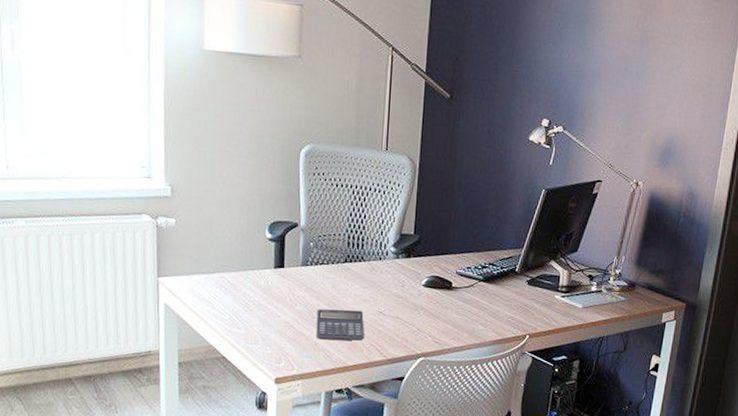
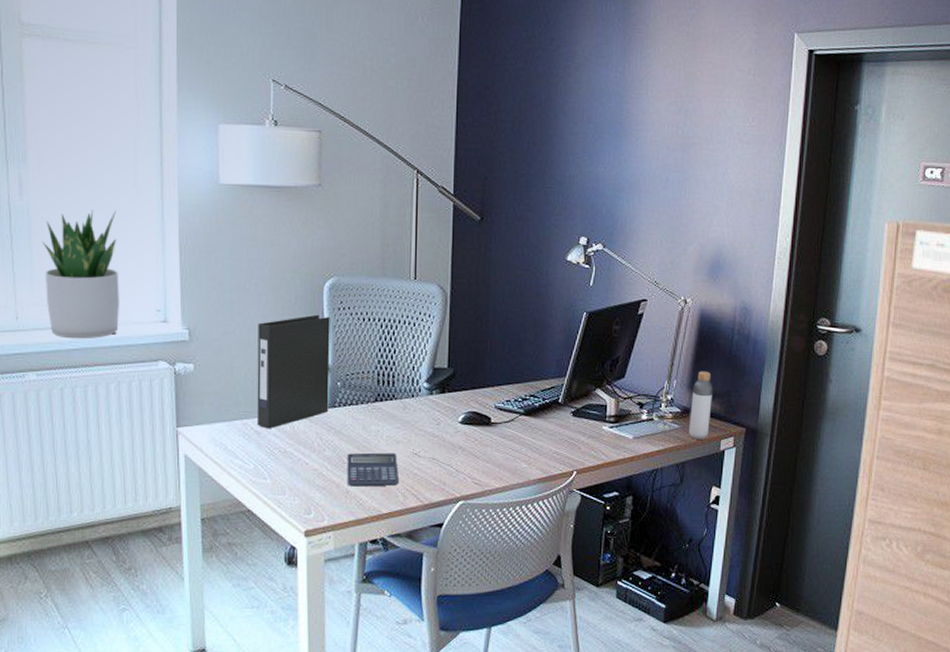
planter: none [32,68,106,191] -> present [42,210,119,340]
binder: none [233,178,305,283] -> present [257,314,330,429]
bottle: none [634,249,659,312] -> present [689,371,714,439]

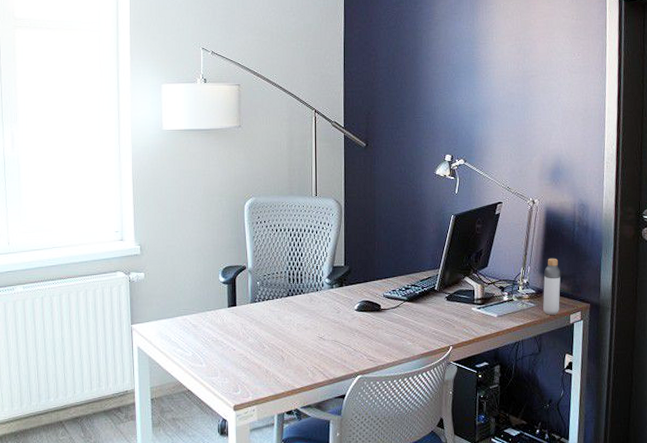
planter: present [42,210,119,340] -> none [28,155,87,258]
binder: present [257,314,330,429] -> none [194,228,251,323]
calculator: present [347,452,399,487] -> none [266,337,308,367]

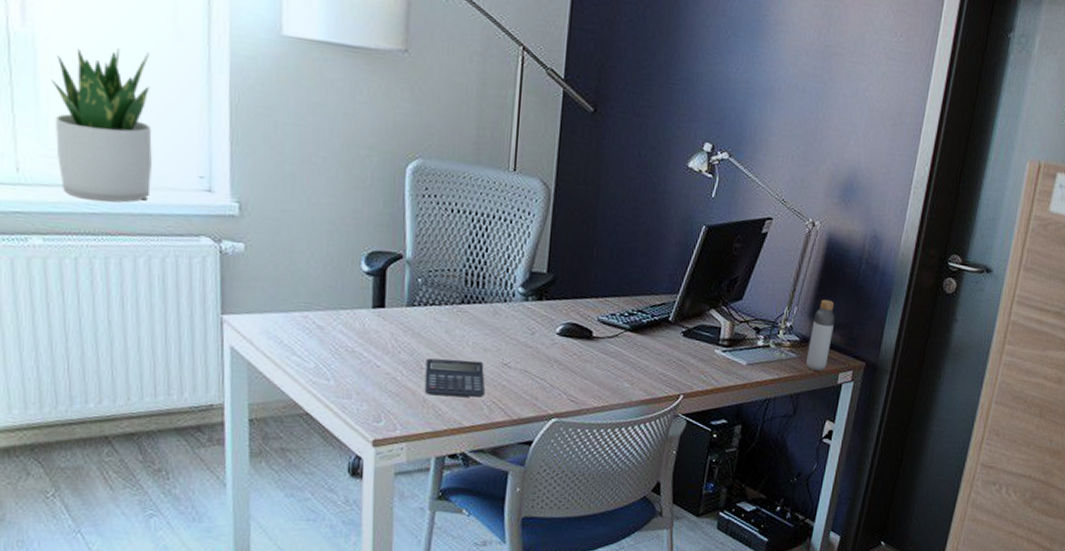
planter: none [28,155,87,258] -> present [51,48,152,203]
calculator: none [266,337,308,367] -> present [424,358,485,397]

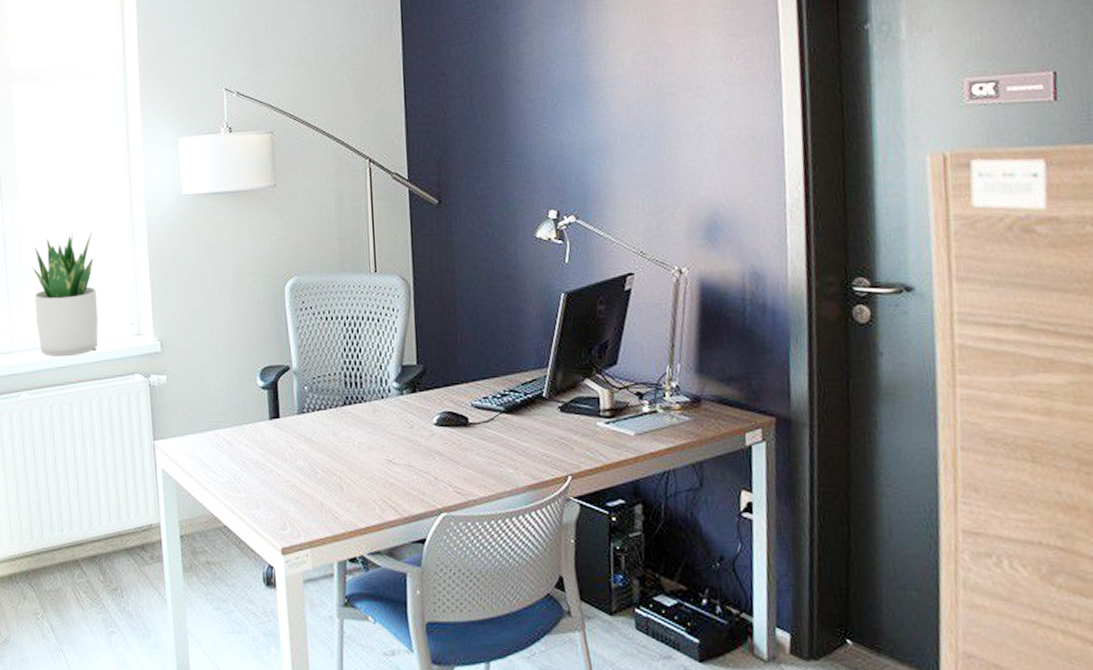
calculator: present [424,358,485,397] -> none [319,460,374,499]
bottle: present [806,299,836,371] -> none [701,351,729,433]

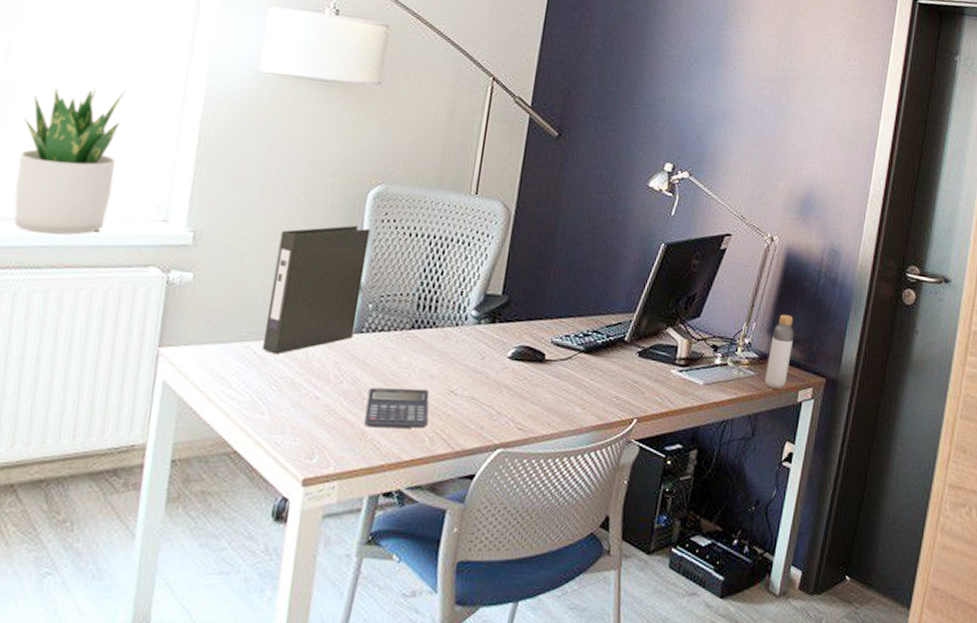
binder: none [224,316,298,439] -> present [263,225,371,355]
calculator: none [319,460,374,499] -> present [363,388,430,428]
bottle: none [701,351,729,433] -> present [765,314,795,389]

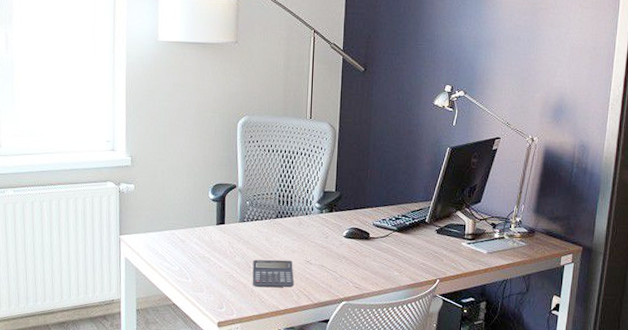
planter: present [14,86,126,236] -> none [21,61,79,164]
binder: present [263,225,371,355] -> none [182,146,242,238]
bottle: present [765,314,795,389] -> none [534,198,556,256]

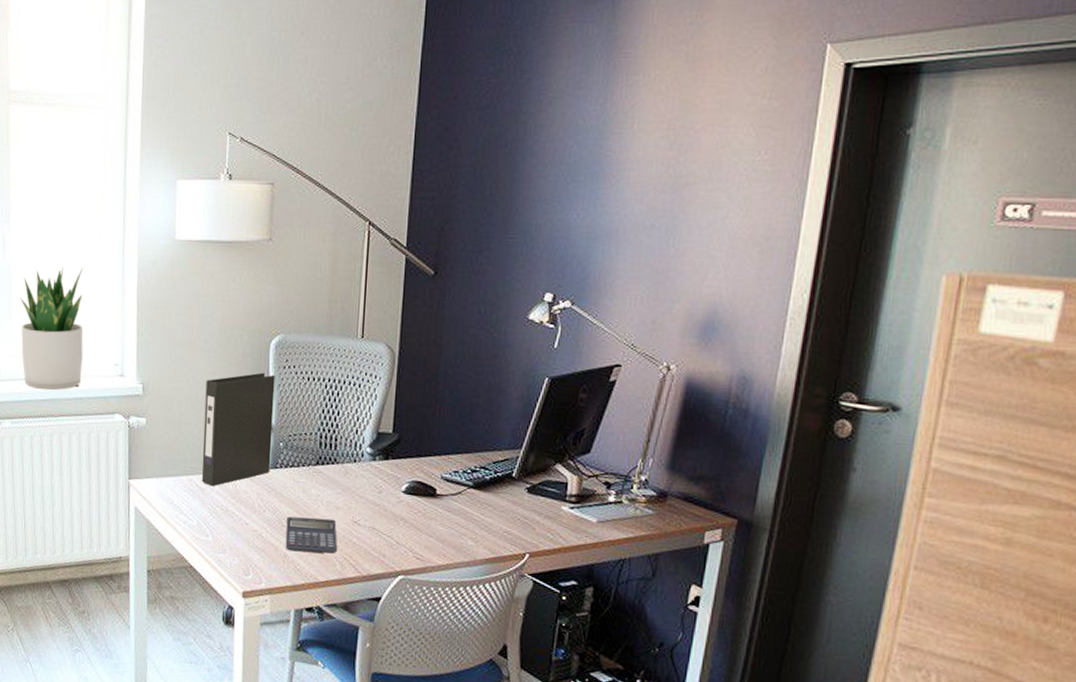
planter: none [21,61,79,164] -> present [19,267,83,391]
binder: none [182,146,242,238] -> present [202,372,275,487]

